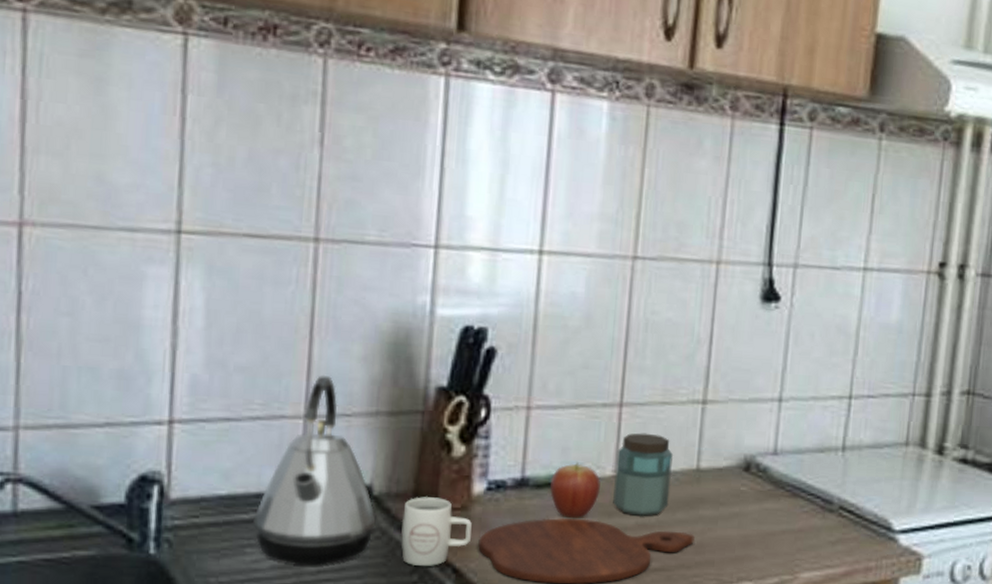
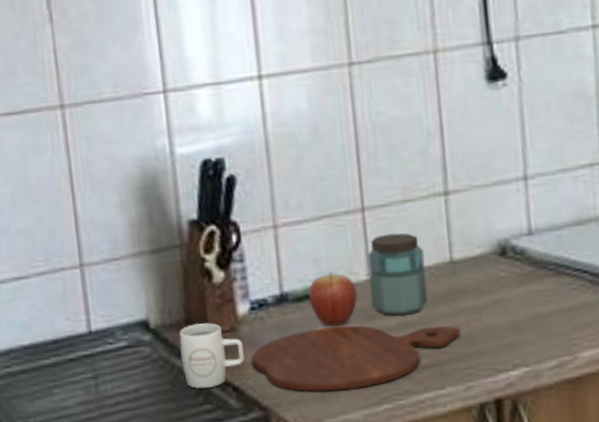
kettle: present [252,374,376,565] -> none [54,226,158,399]

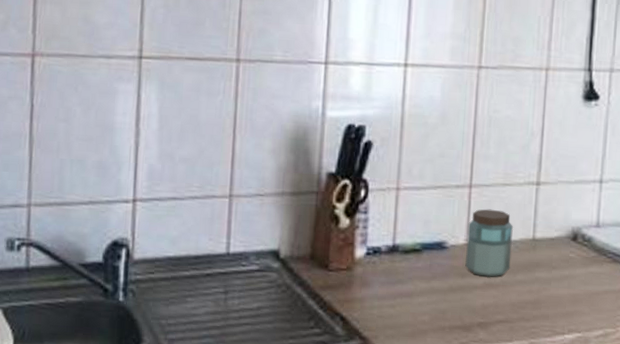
mug: present [179,323,245,389] -> none [301,259,356,315]
cutting board: present [251,325,461,392] -> none [360,278,532,332]
fruit: present [307,271,358,326] -> none [415,232,455,278]

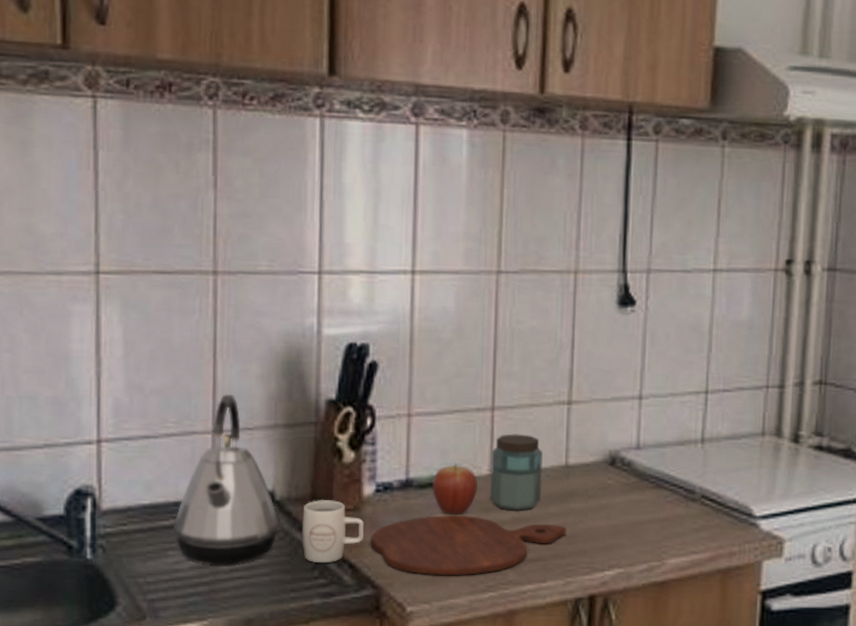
kettle: none [191,164,283,312] -> present [172,393,279,564]
mug: none [301,259,356,315] -> present [301,500,365,564]
cutting board: none [360,278,532,332] -> present [370,515,567,576]
fruit: none [415,232,455,278] -> present [431,463,478,514]

